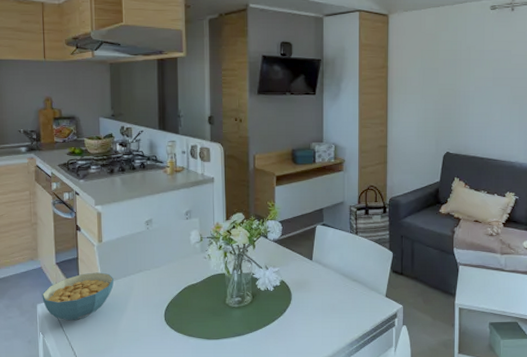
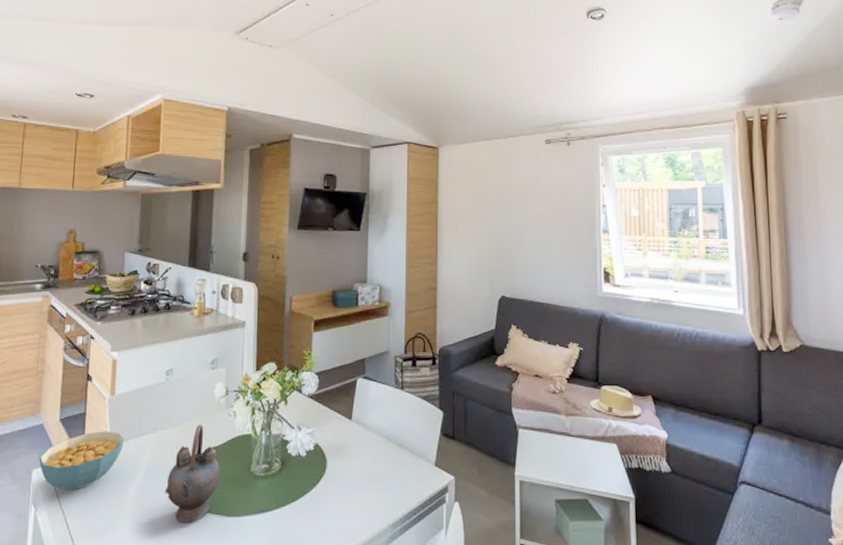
teapot: none [153,265,199,344] -> present [164,424,220,522]

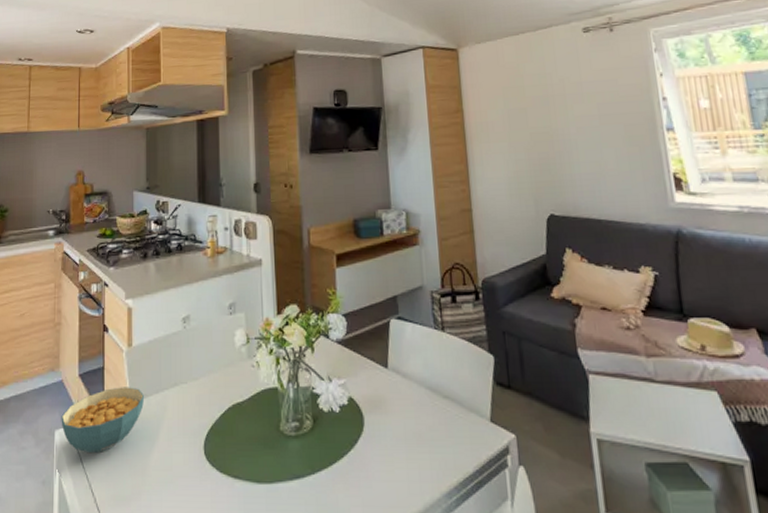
teapot: present [164,424,220,522] -> none [190,376,247,490]

